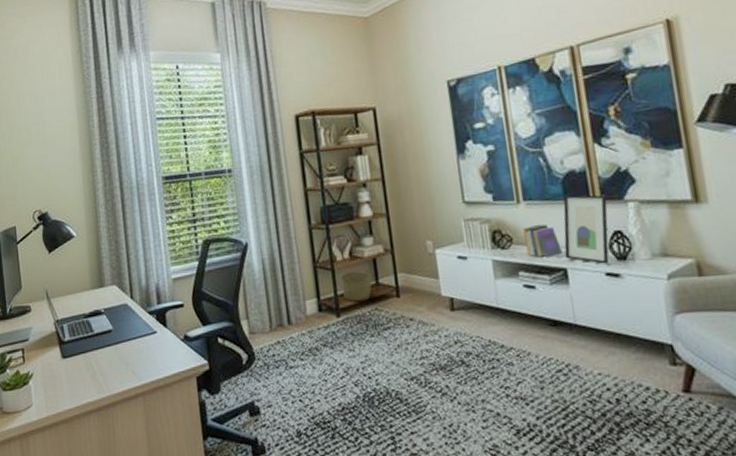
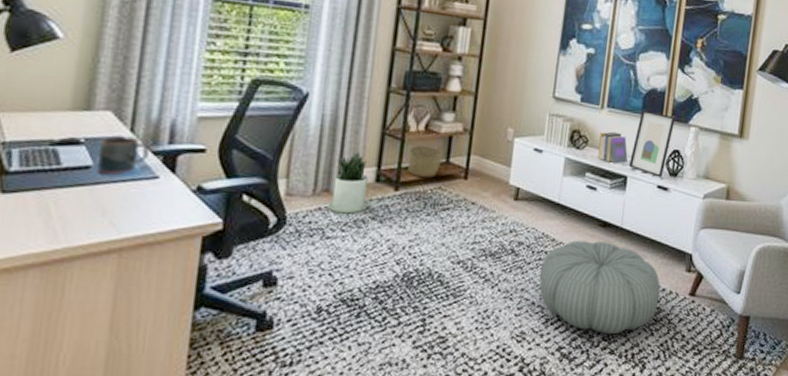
mug: none [113,302,147,335] -> present [96,136,151,175]
planter: none [282,287,318,344] -> present [327,152,368,214]
pouf: none [496,341,646,442] -> present [539,240,661,334]

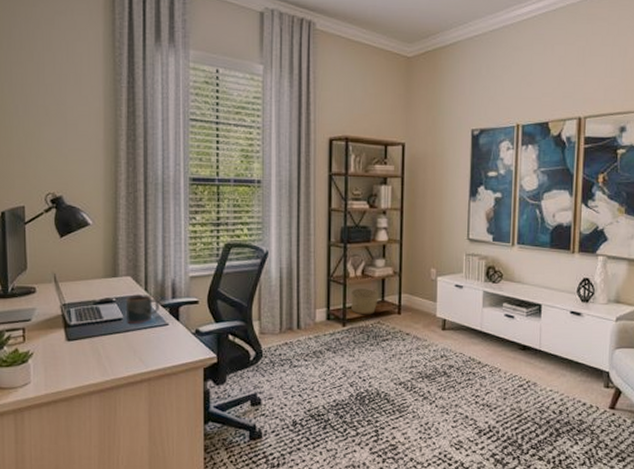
planter: present [327,152,368,214] -> none [292,296,323,347]
pouf: present [539,240,661,334] -> none [470,362,582,443]
books: present [597,131,628,164] -> none [512,265,540,294]
picture frame: present [629,110,676,178] -> none [542,244,584,304]

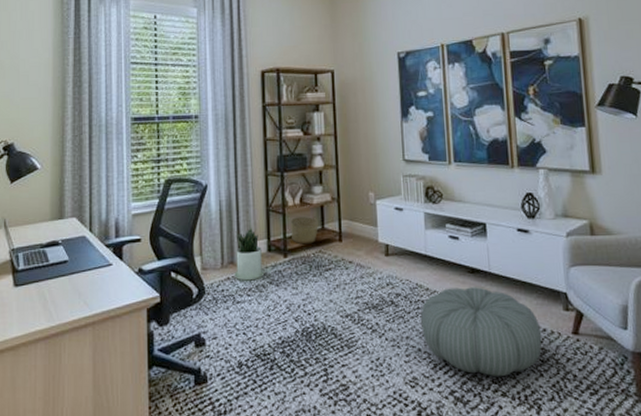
mug: present [125,294,160,324] -> none [71,235,104,266]
planter: none [292,296,323,347] -> present [234,228,265,281]
pouf: none [470,362,582,443] -> present [420,287,542,376]

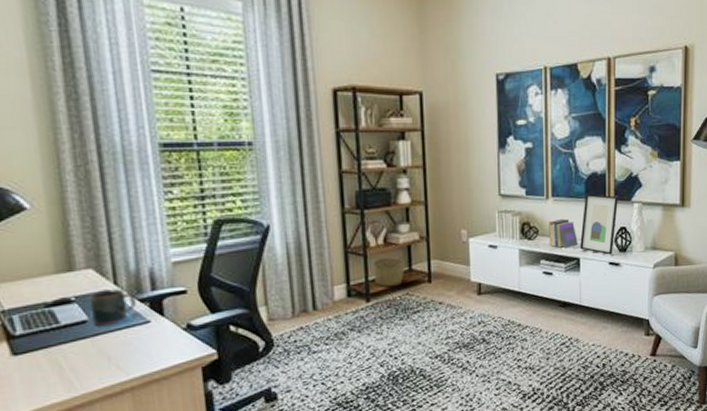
mug: none [71,235,104,266] -> present [88,289,137,326]
planter: present [234,228,265,281] -> none [308,272,345,330]
pouf: present [420,287,542,376] -> none [511,319,624,400]
books: none [452,183,483,213] -> present [549,218,578,249]
picture frame: none [485,160,523,221] -> present [580,194,619,255]

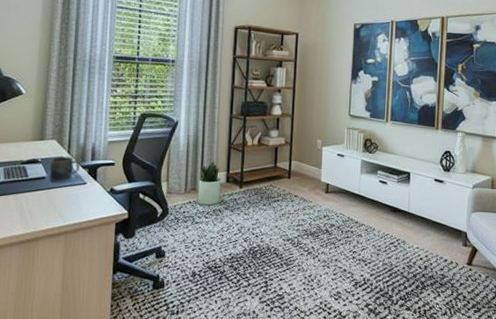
planter: none [308,272,345,330] -> present [195,161,222,206]
basket: present [374,257,405,288] -> none [248,155,272,179]
books: present [549,218,578,249] -> none [386,138,409,164]
picture frame: present [580,194,619,255] -> none [411,121,446,173]

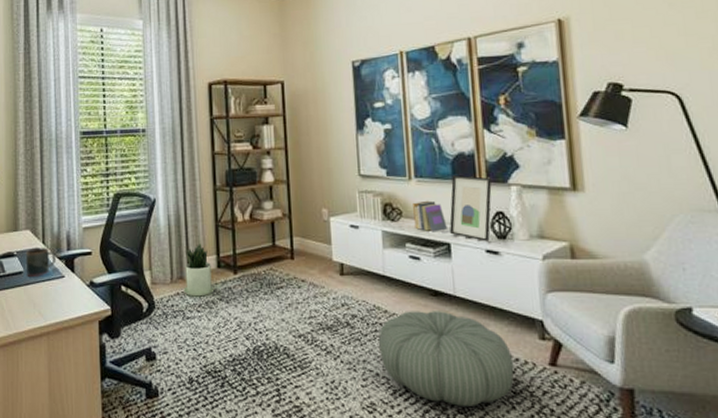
pouf: none [348,222,443,294] -> present [378,311,514,406]
books: none [386,138,409,164] -> present [413,200,447,232]
picture frame: none [411,121,446,173] -> present [449,175,493,242]

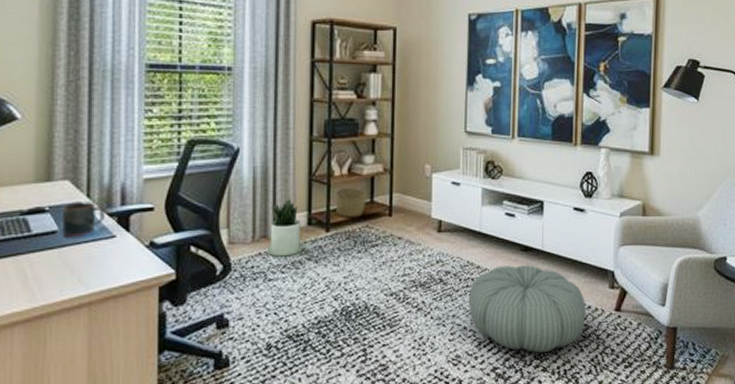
basket: none [241,233,269,261] -> present [336,188,367,218]
books: present [413,200,447,232] -> none [513,159,542,191]
picture frame: present [449,175,493,242] -> none [544,136,586,200]

